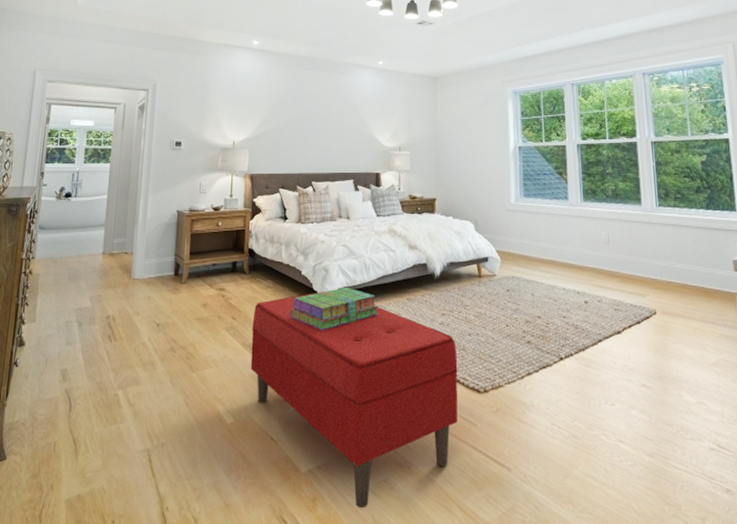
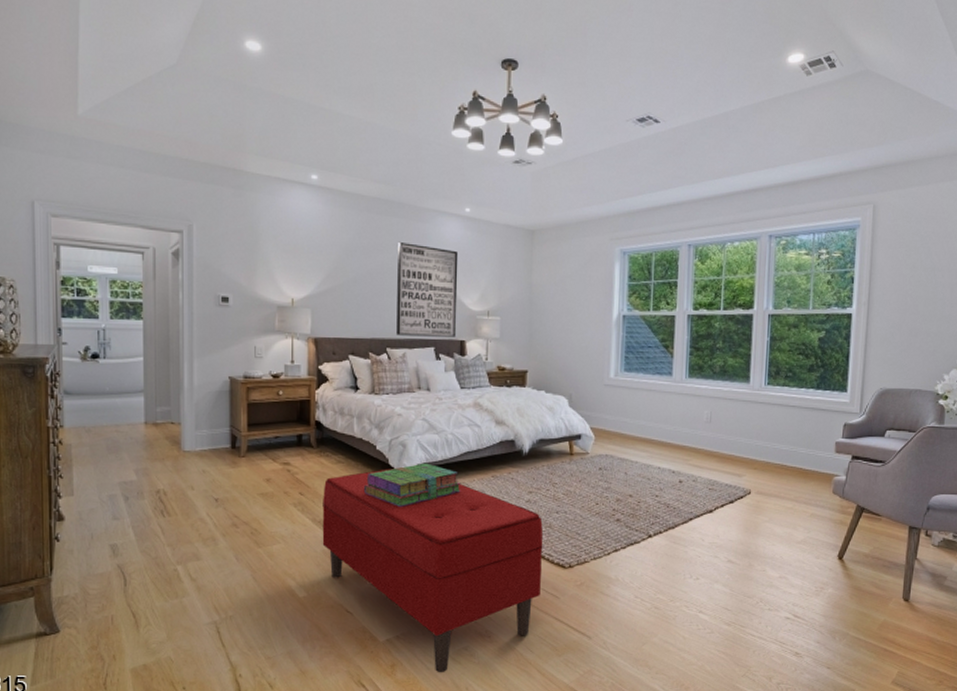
wall art: none [321,92,373,170] -> present [396,243,459,337]

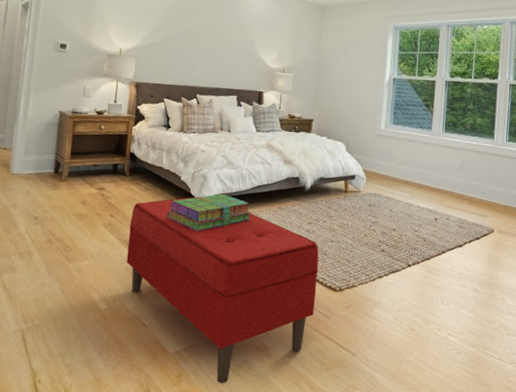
wall art: present [396,243,459,337] -> none [206,9,262,89]

